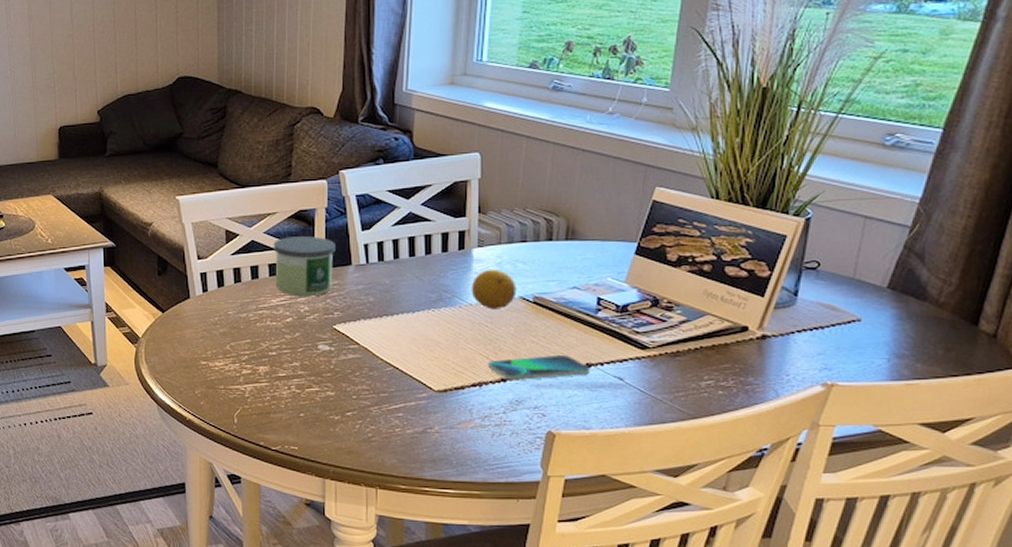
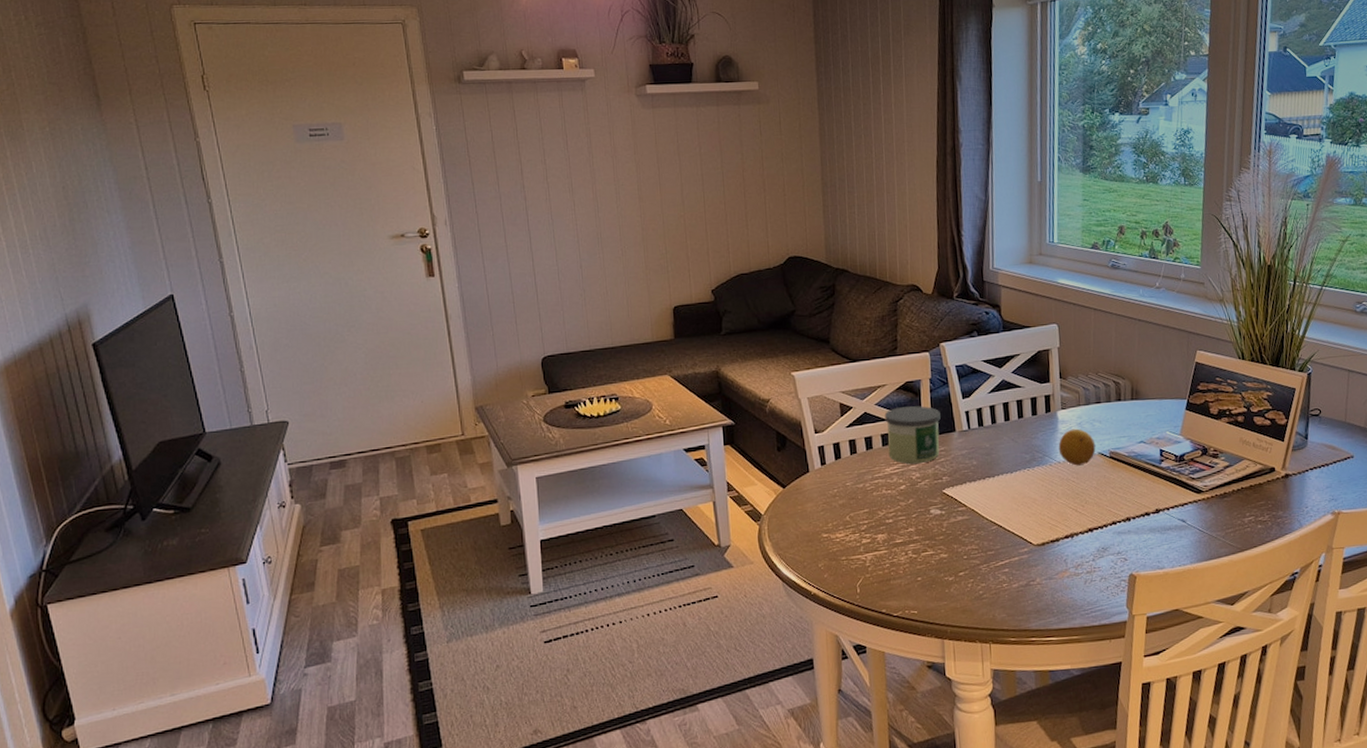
smartphone: present [488,355,590,381] -> none [1077,503,1159,531]

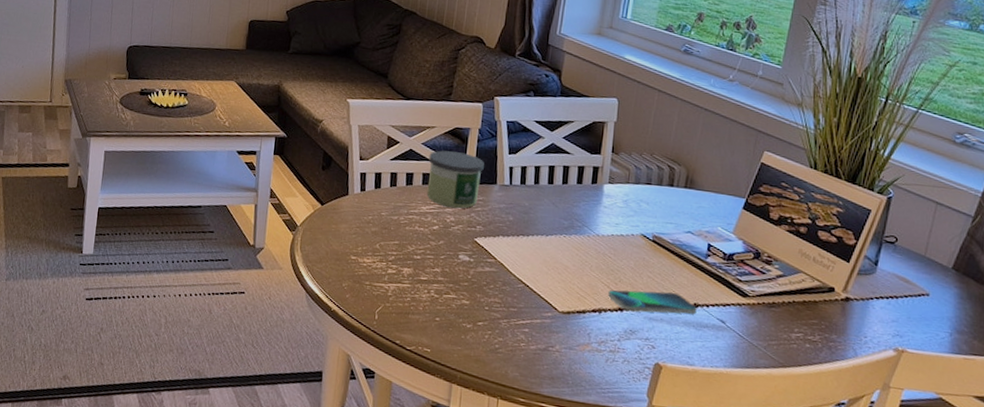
fruit: present [1058,428,1096,466] -> none [599,205,639,244]
smartphone: none [1077,503,1159,531] -> present [608,289,697,314]

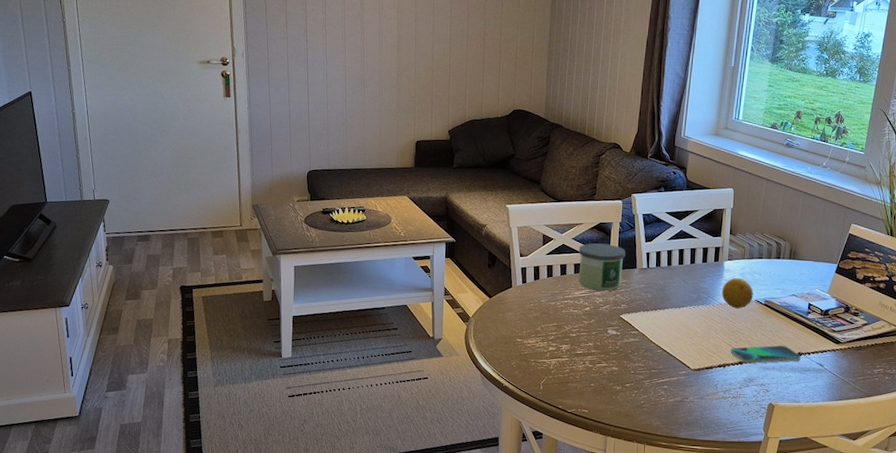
fruit: none [599,205,639,244] -> present [721,277,754,309]

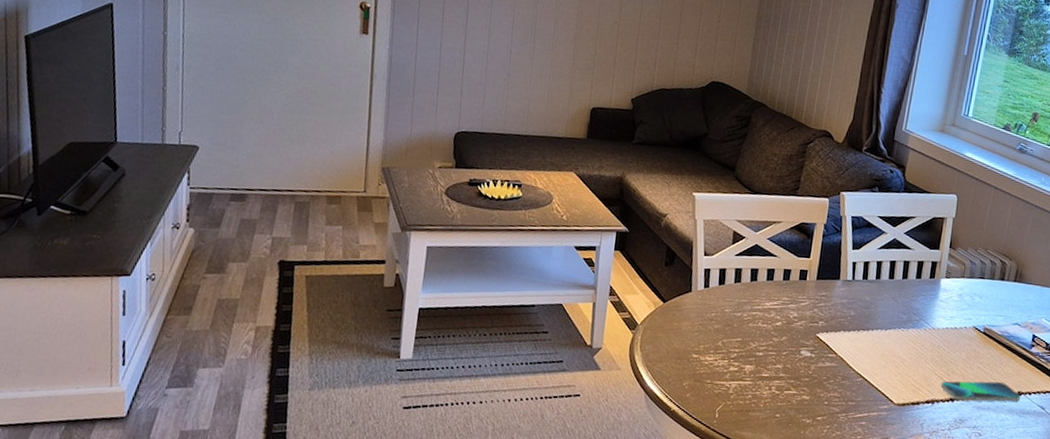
candle: present [578,243,625,292] -> none [771,245,829,304]
fruit: present [721,277,754,309] -> none [935,298,972,336]

